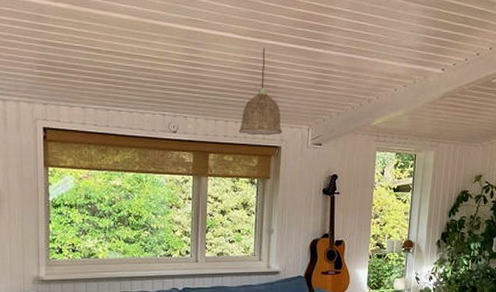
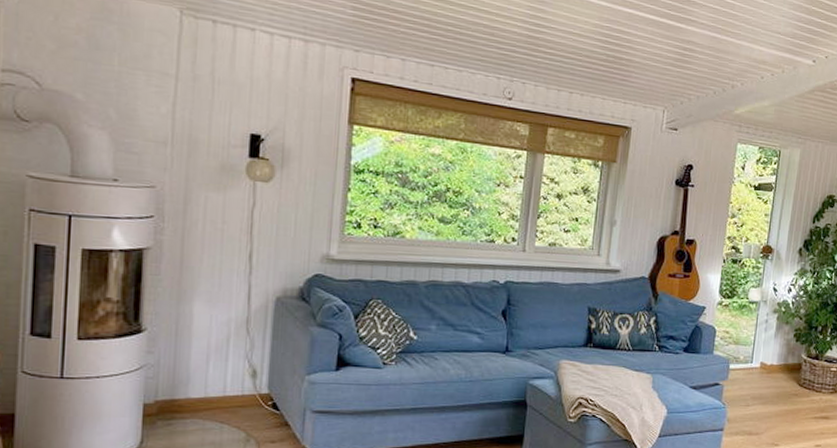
pendant lamp: present [238,47,283,136] -> none [584,15,634,114]

